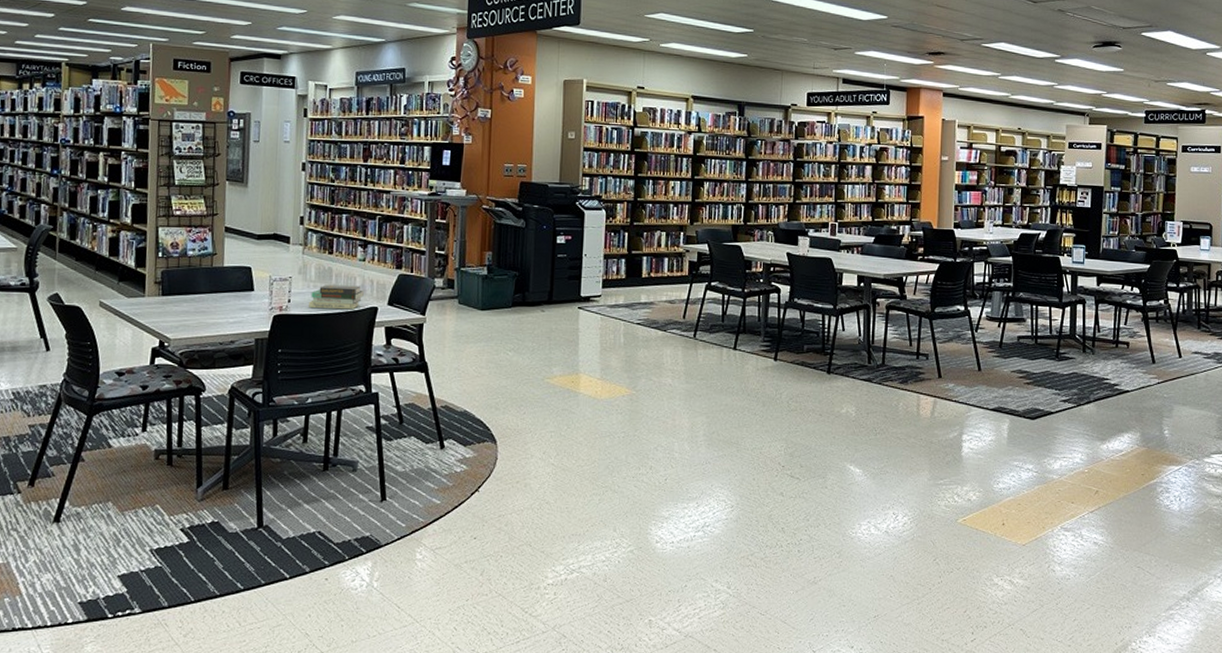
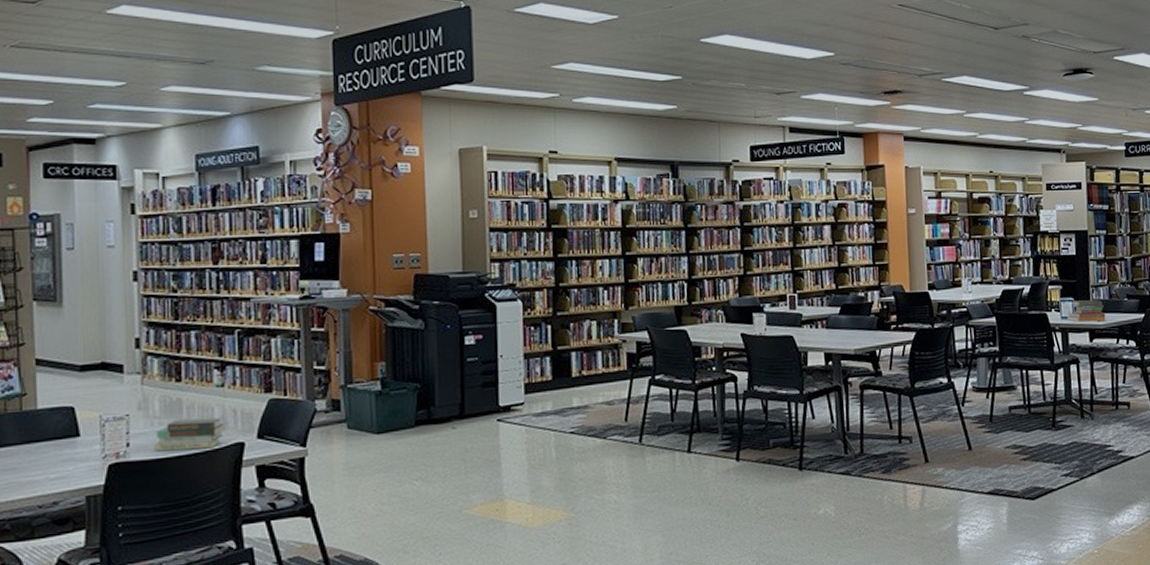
books: none [1077,248,1114,269] -> present [1066,300,1106,323]

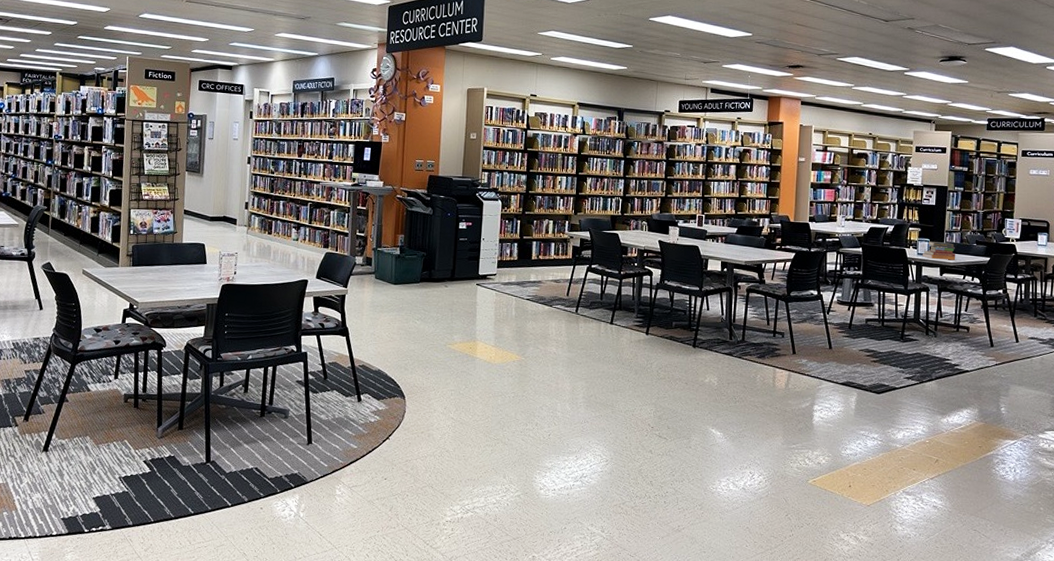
books: present [154,418,225,451] -> none [251,260,297,282]

